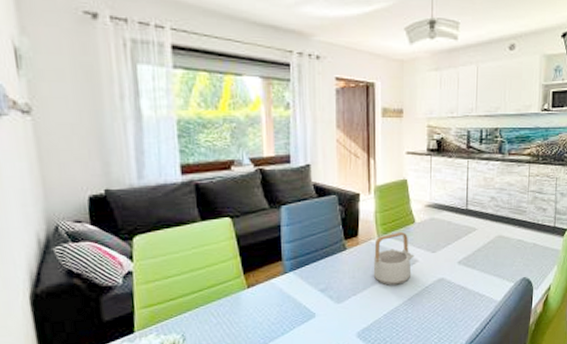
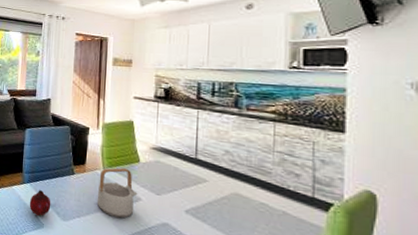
fruit: none [295,276,322,307] -> present [29,190,51,217]

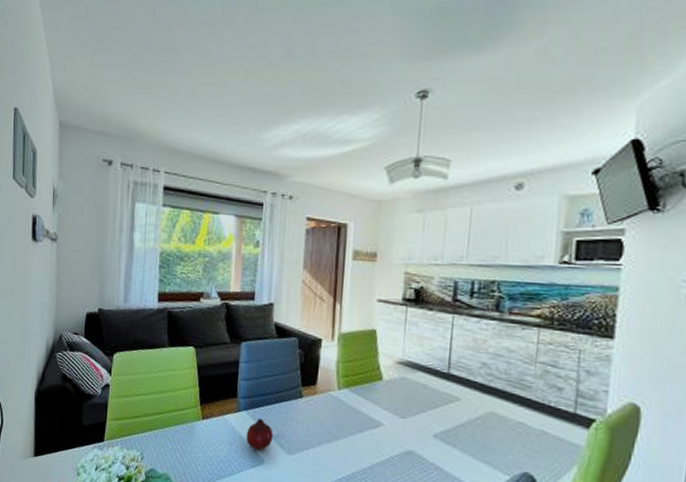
teapot: present [96,167,138,219] -> none [329,387,379,448]

